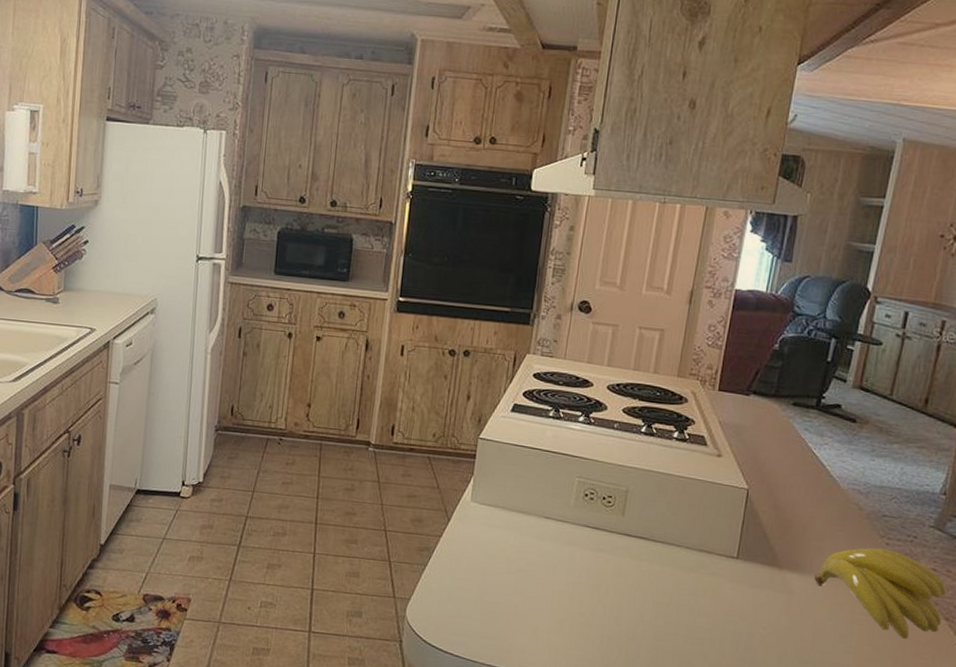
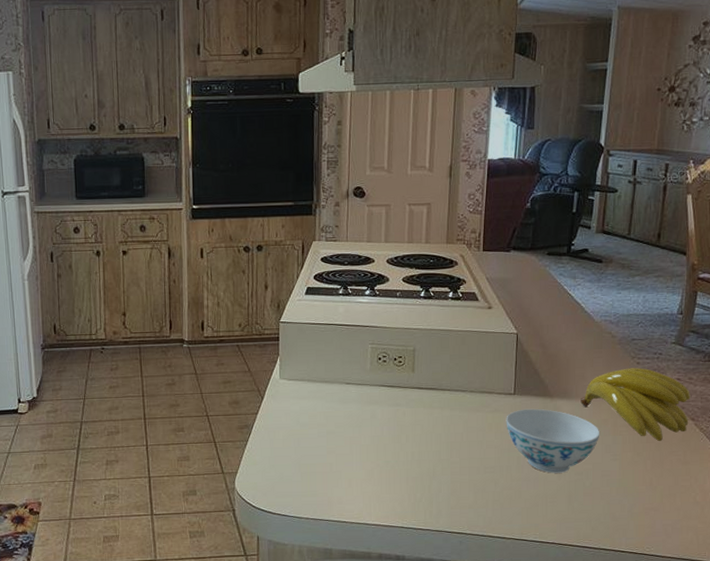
bowl: none [723,577,834,658] -> present [506,408,600,473]

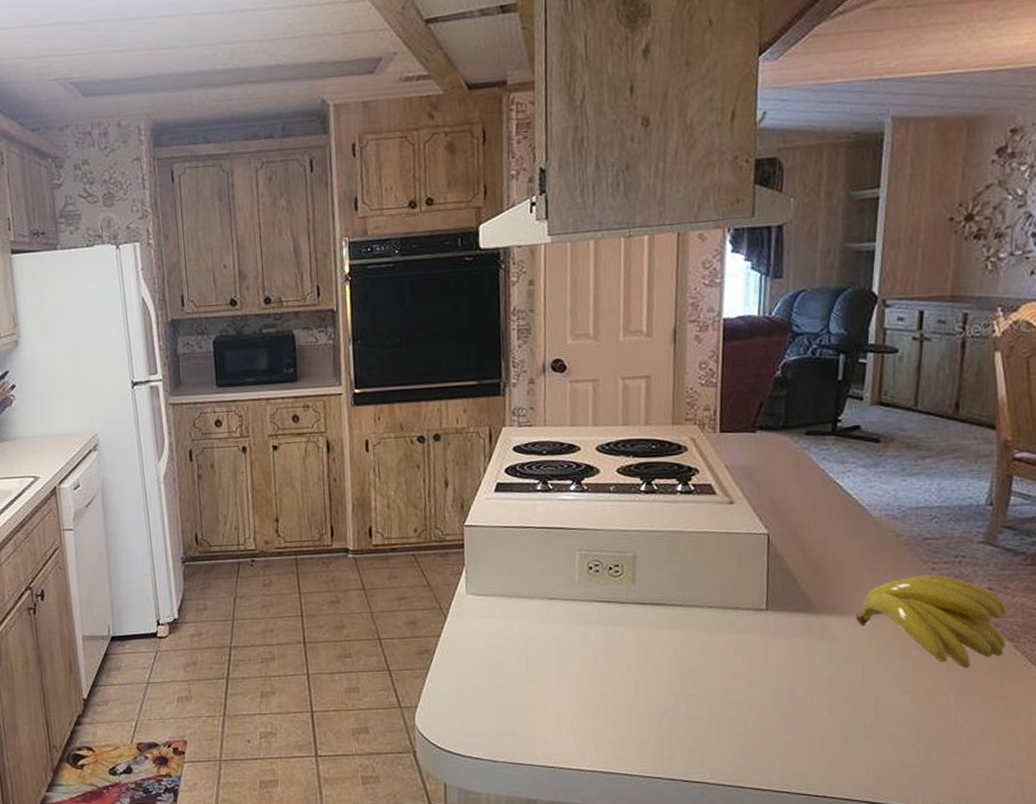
bowl: present [506,408,600,473] -> none [756,627,884,709]

